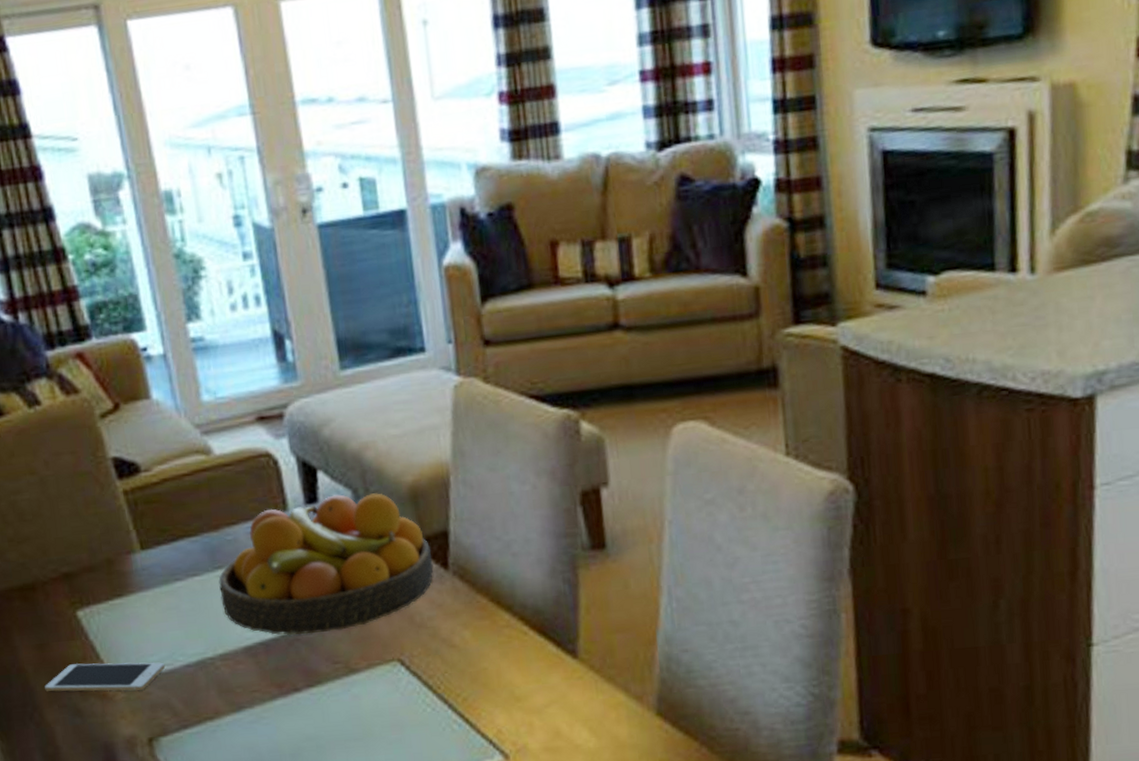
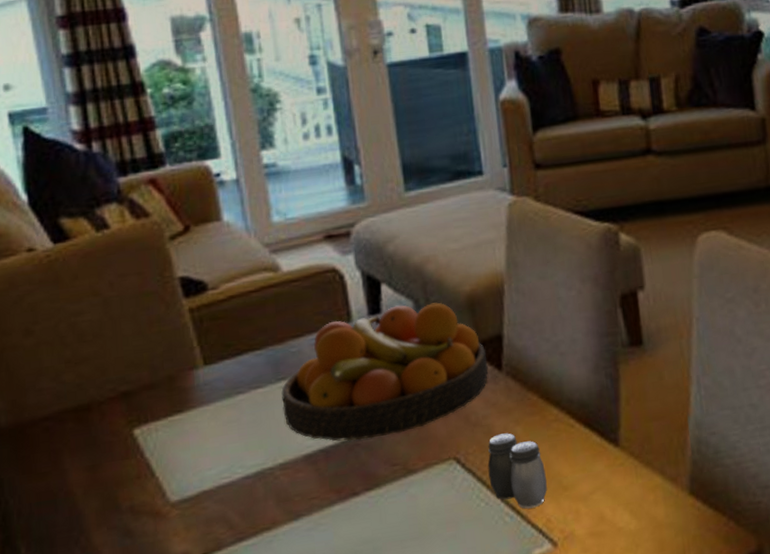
cell phone: present [45,662,166,692] -> none [94,475,223,514]
salt and pepper shaker: none [434,636,498,718] -> present [487,433,547,509]

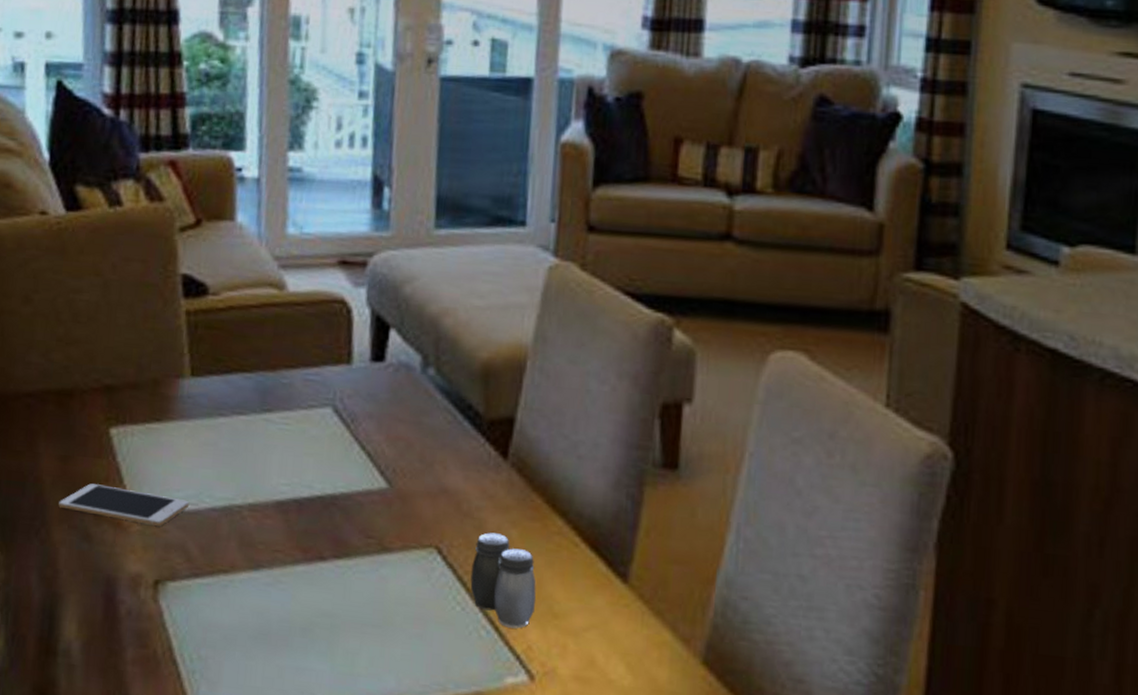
cell phone: none [94,475,223,514] -> present [58,483,190,526]
fruit bowl: present [281,302,489,441] -> none [262,357,494,503]

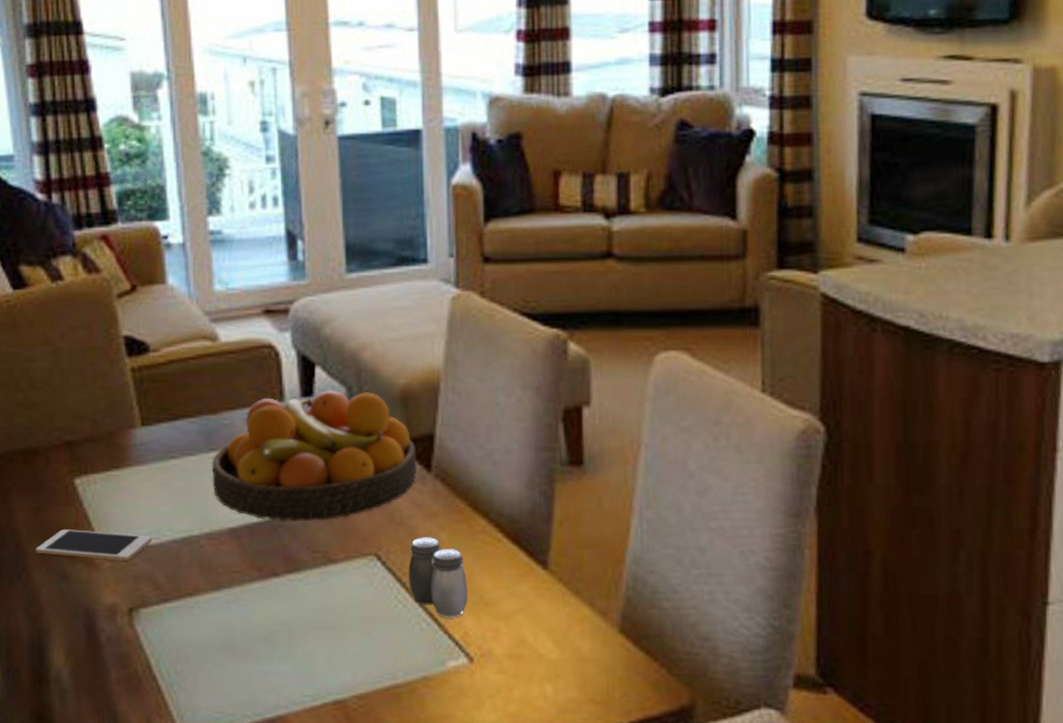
fruit bowl: none [262,357,494,503] -> present [212,390,417,522]

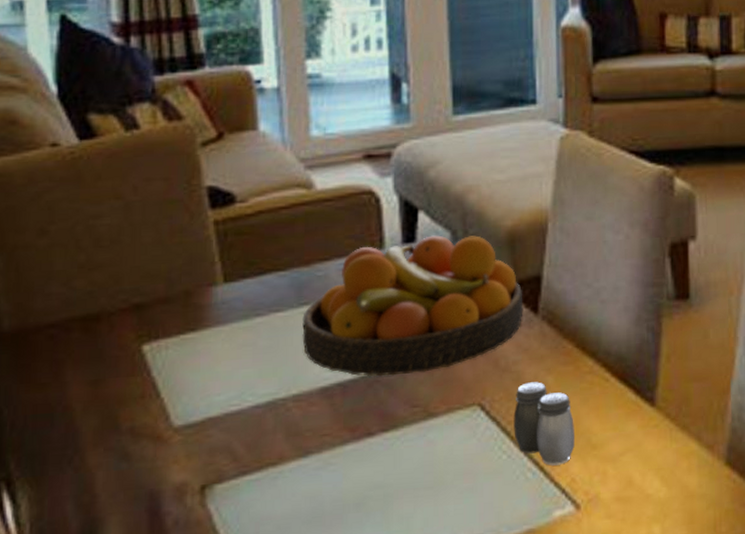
cell phone: present [36,529,153,560] -> none [92,402,232,433]

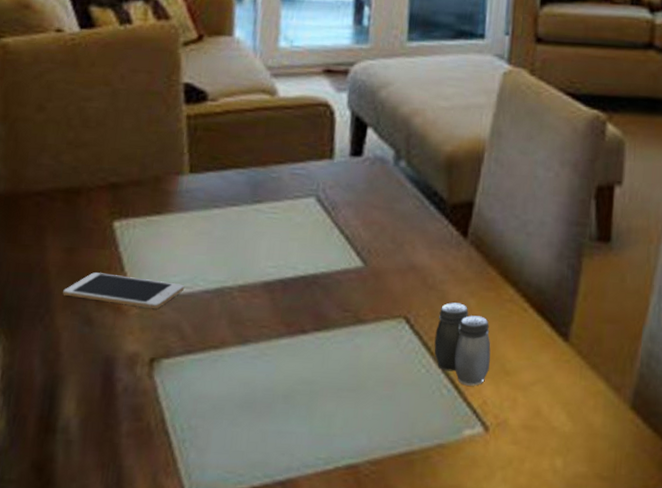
cell phone: none [92,402,232,433] -> present [63,272,185,308]
fruit bowl: present [302,235,523,377] -> none [252,152,456,280]

